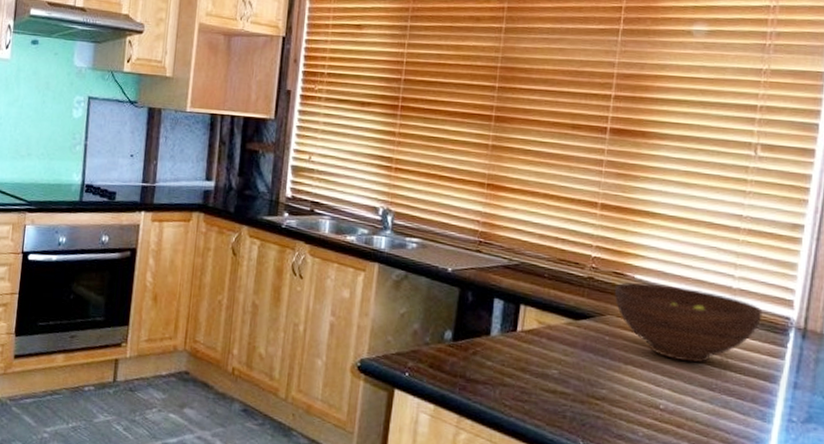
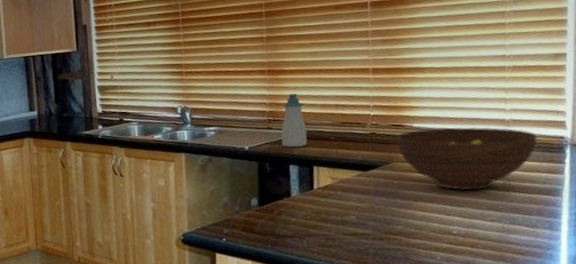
soap bottle: none [489,216,520,280] -> present [281,94,307,148]

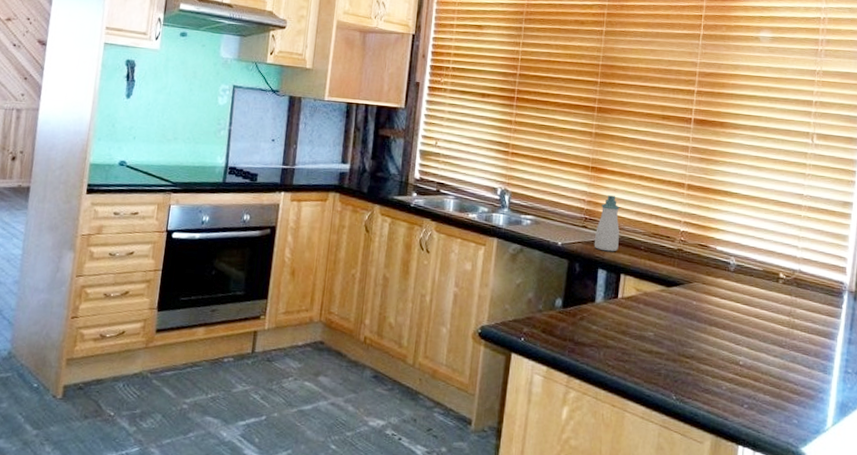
fruit bowl: present [396,126,538,191] -> none [699,253,822,324]

